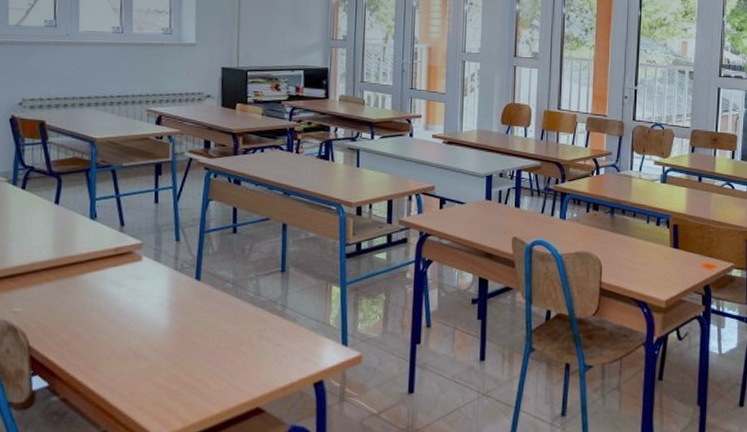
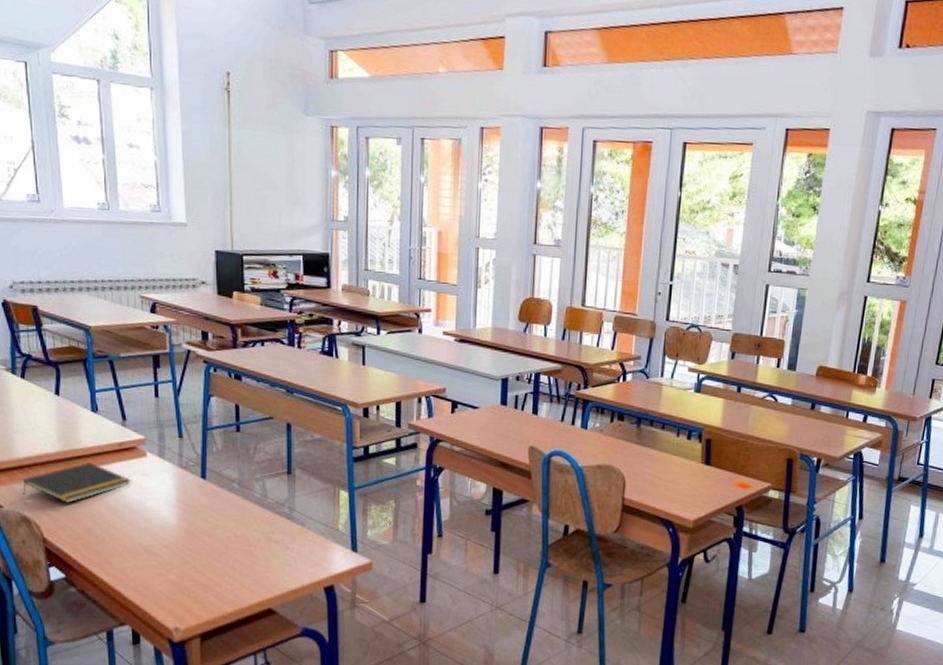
notepad: none [12,267,125,310] -> present [22,461,131,503]

